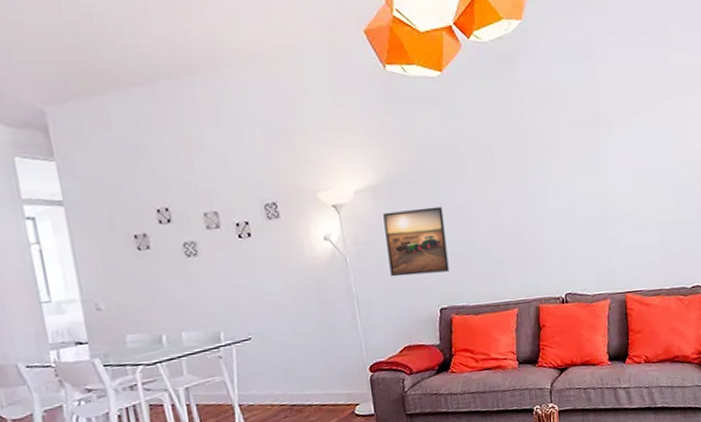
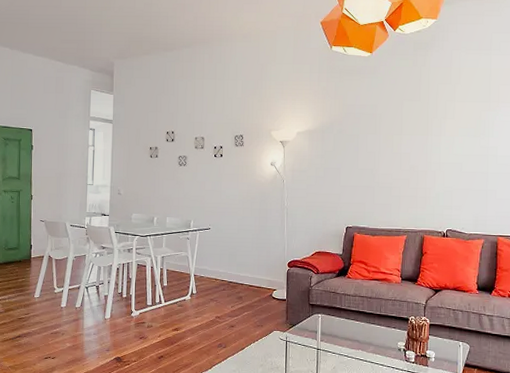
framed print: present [383,206,449,277] -> none [313,150,359,200]

